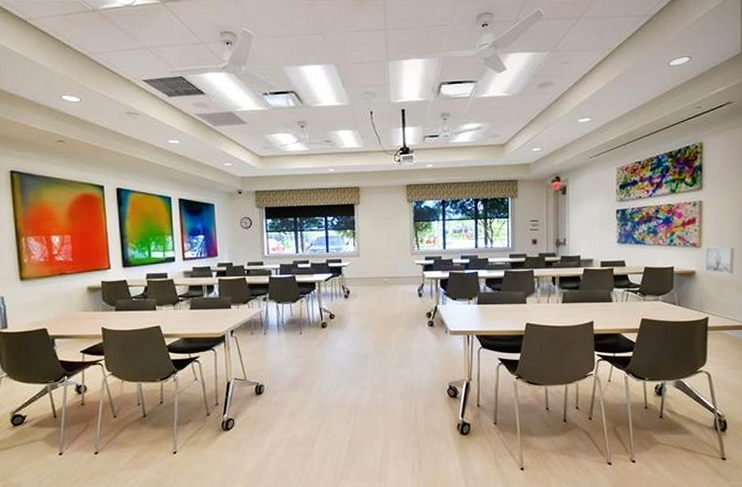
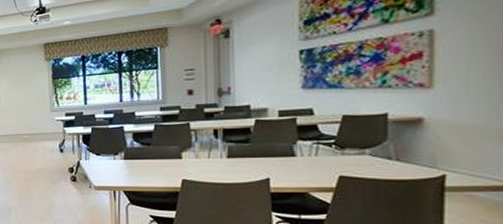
wall art: present [704,247,734,275] -> none [439,86,491,121]

